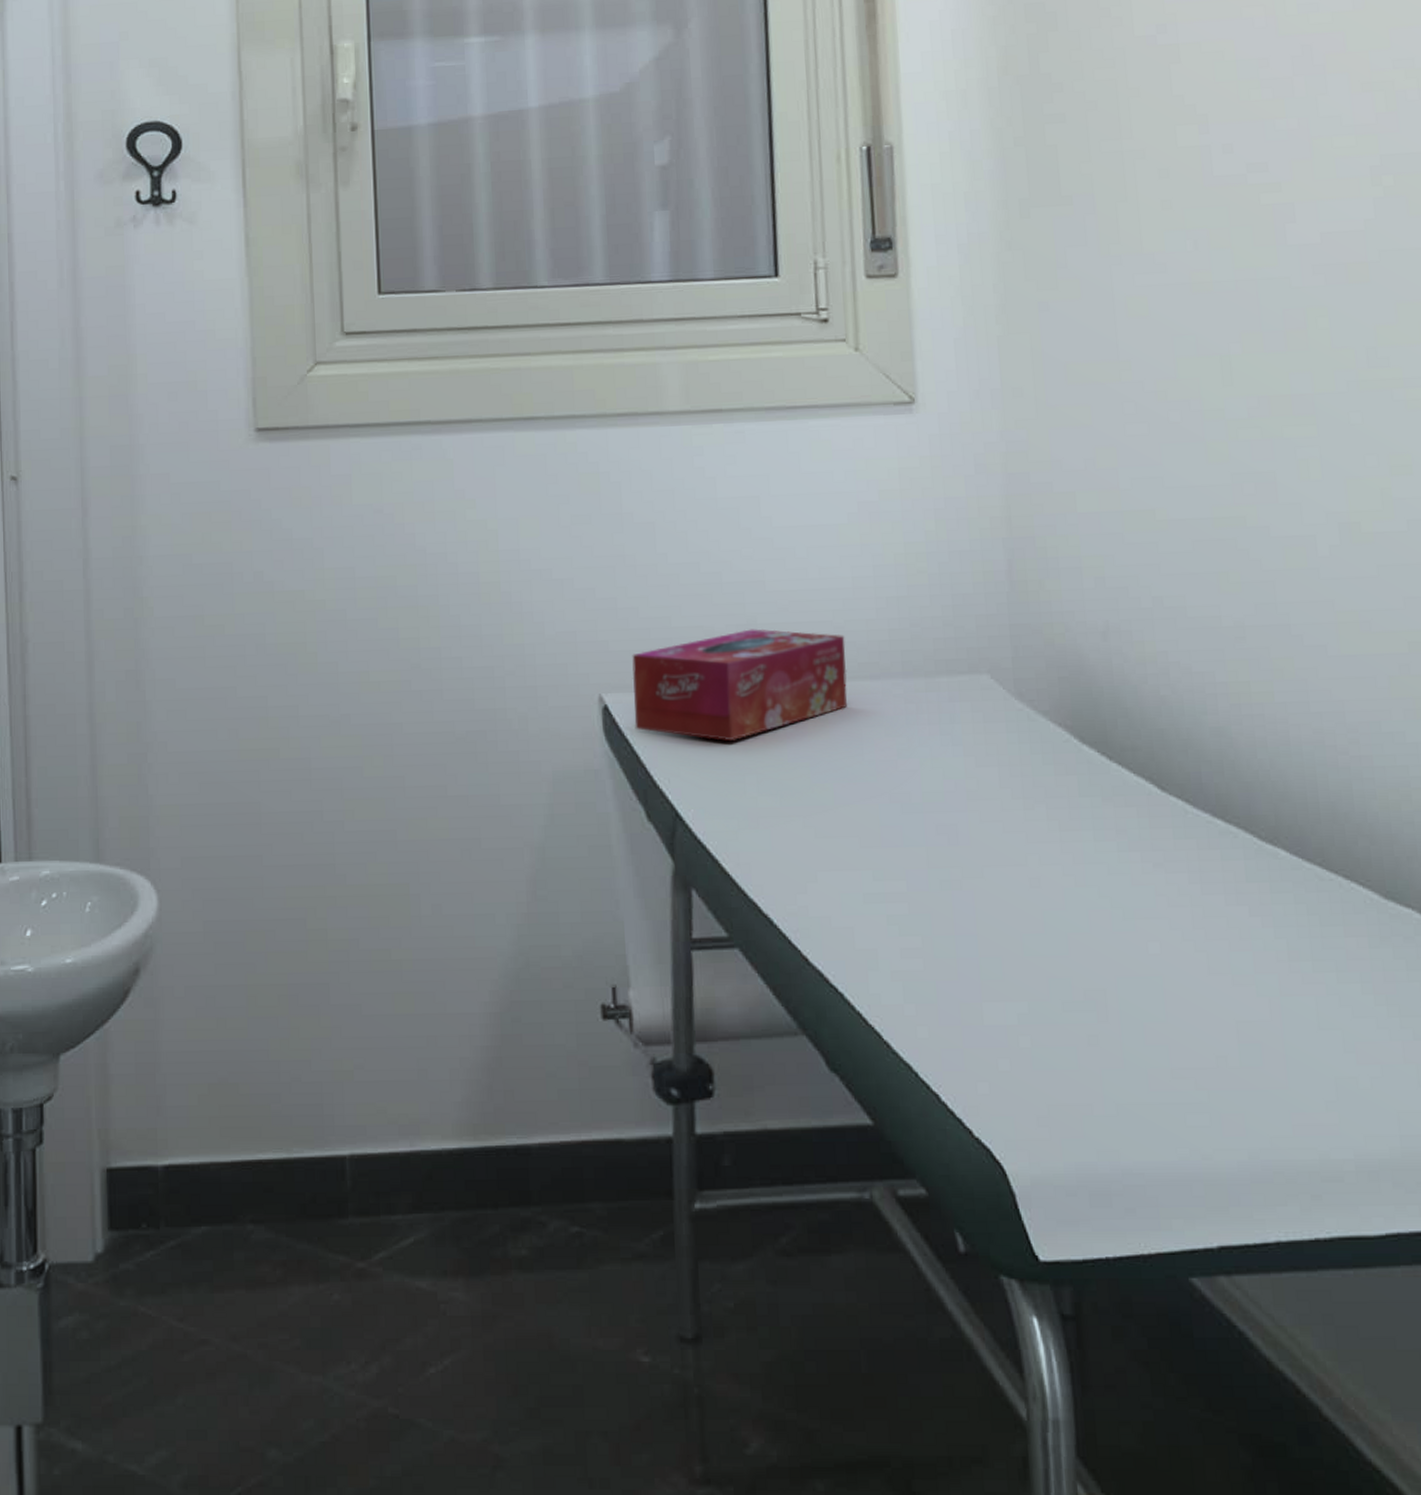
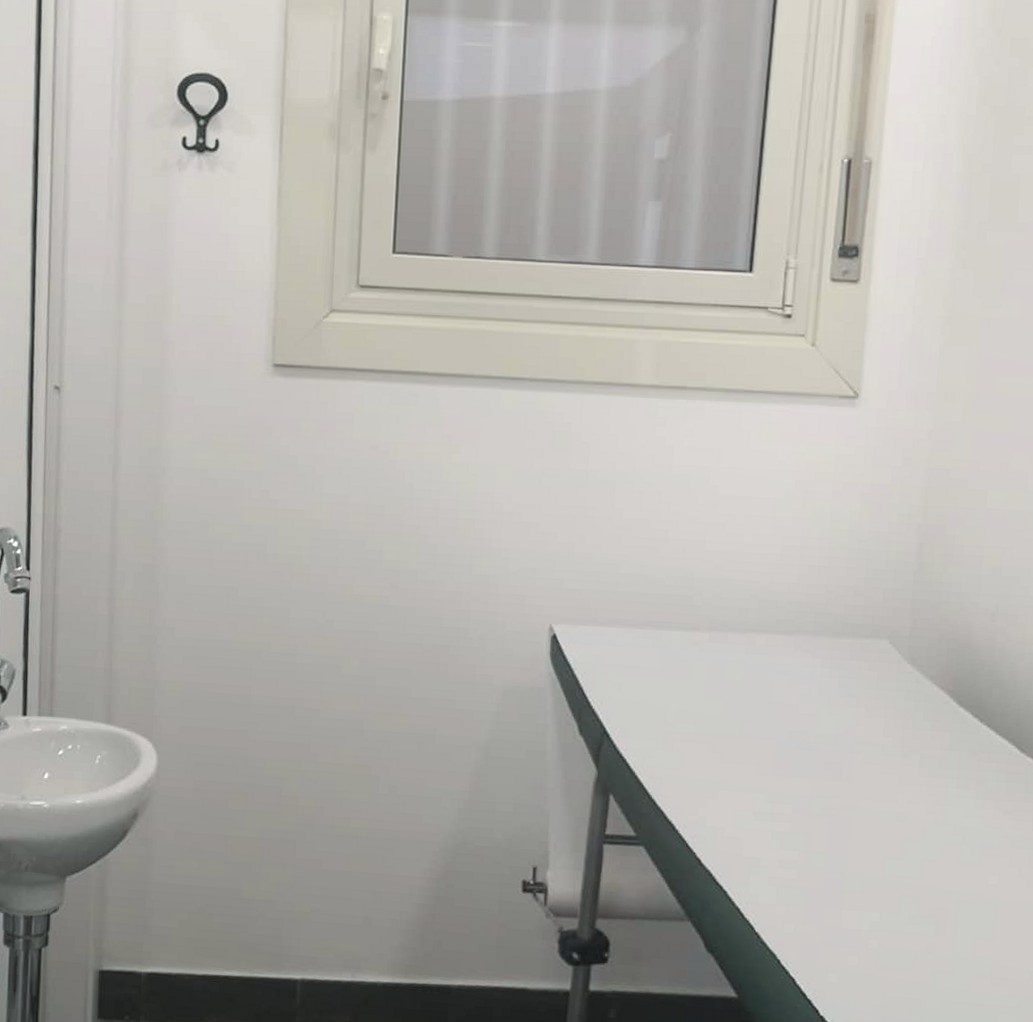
tissue box: present [632,628,848,741] -> none [577,581,768,674]

